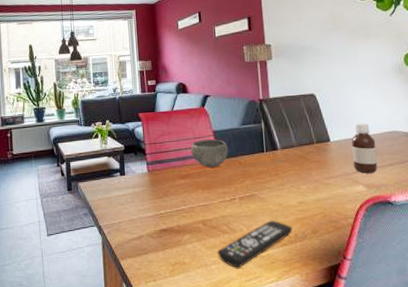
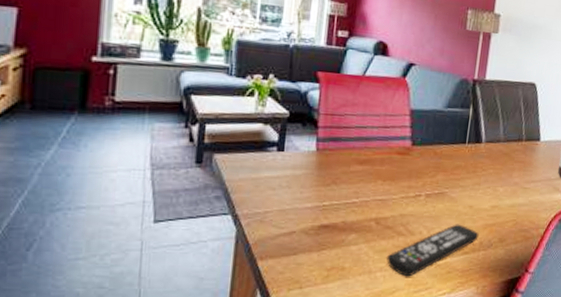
bowl: present [191,139,228,168] -> none [377,118,425,155]

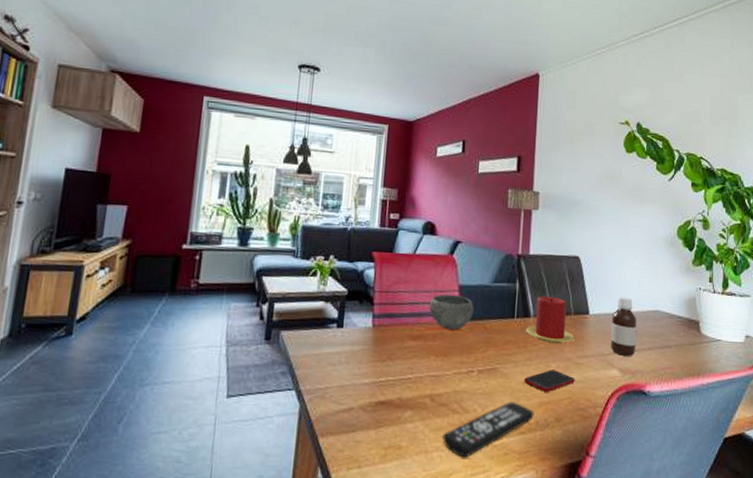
bowl: none [377,118,425,155] -> present [429,294,473,330]
cell phone: none [471,194,521,216] -> present [524,370,575,393]
candle: none [476,122,524,168] -> present [526,295,575,343]

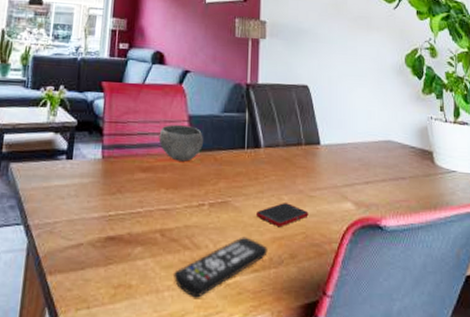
candle: present [526,295,575,343] -> none [257,125,306,175]
bottle: present [610,296,637,356] -> none [343,126,370,188]

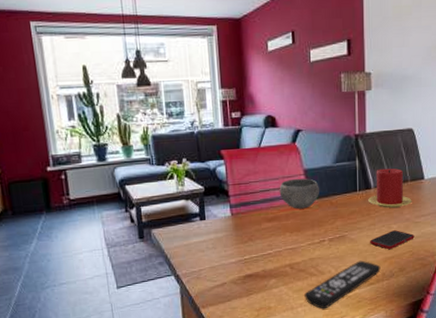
candle: none [257,125,306,175] -> present [368,168,412,208]

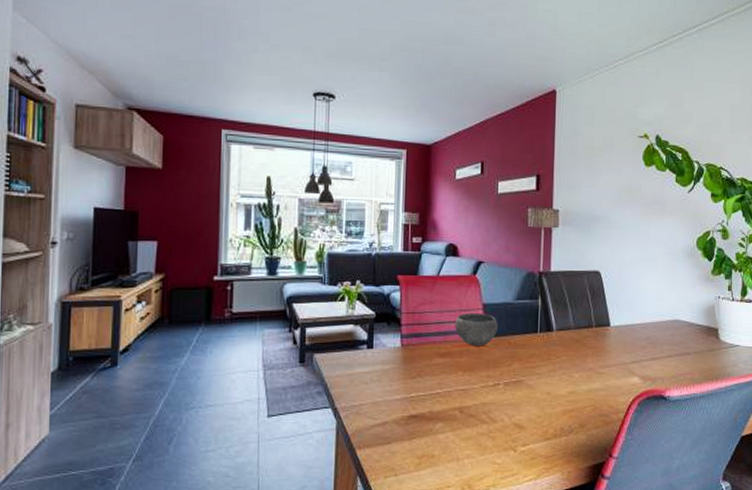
remote control: present [304,260,381,309] -> none [473,410,559,464]
candle: present [368,168,412,208] -> none [549,310,596,354]
cell phone: present [370,230,414,250] -> none [549,380,598,402]

